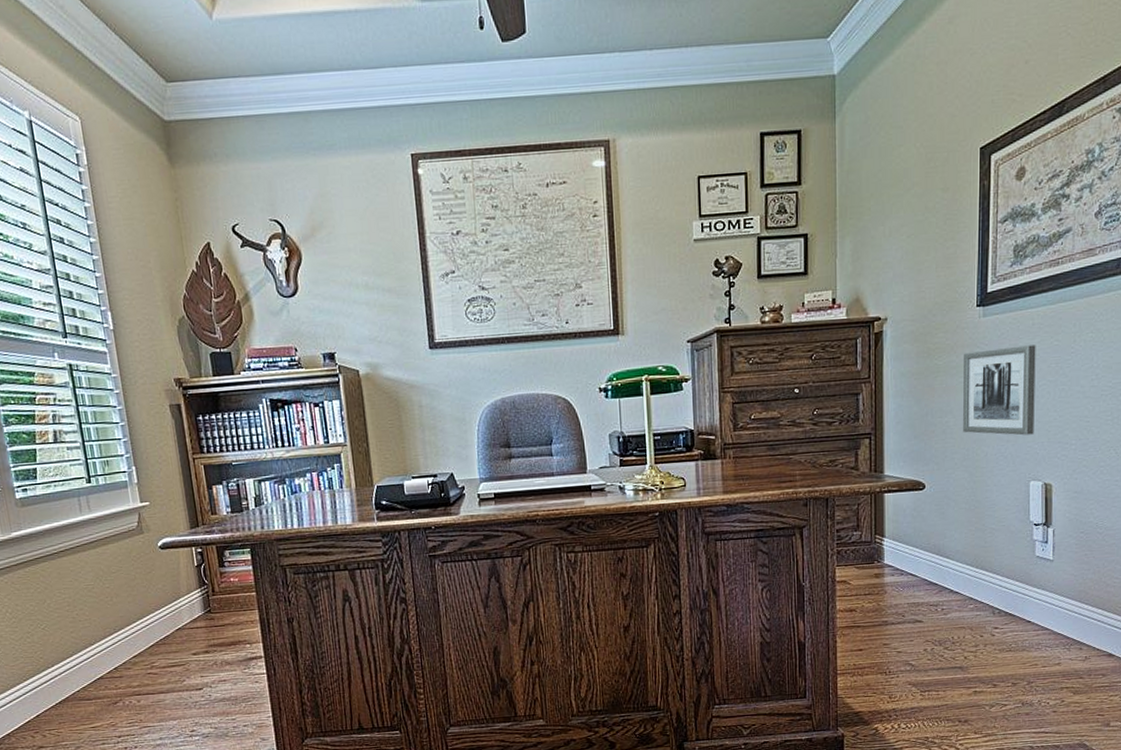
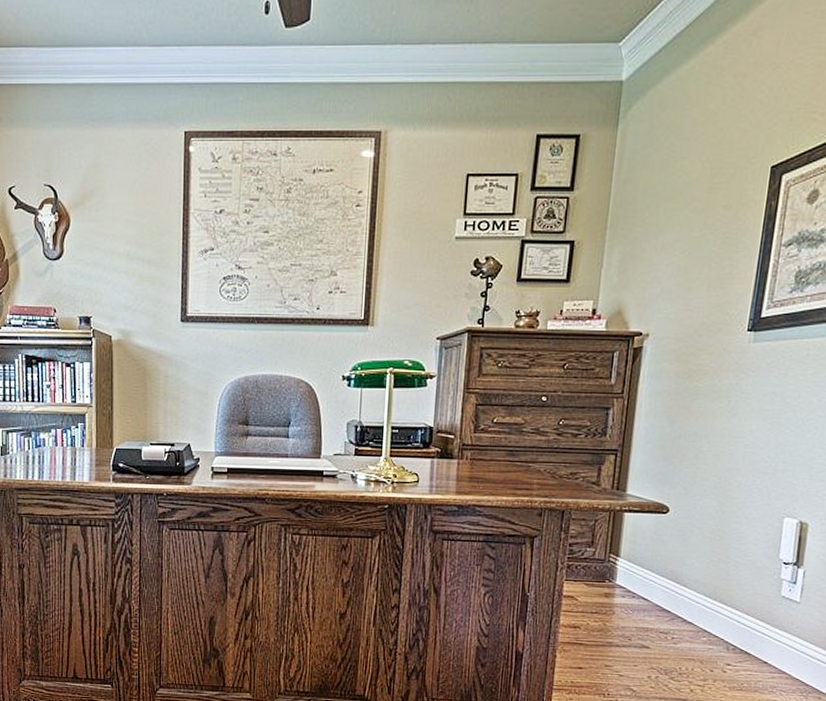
wall art: present [963,345,1036,436] -> none [717,376,809,470]

